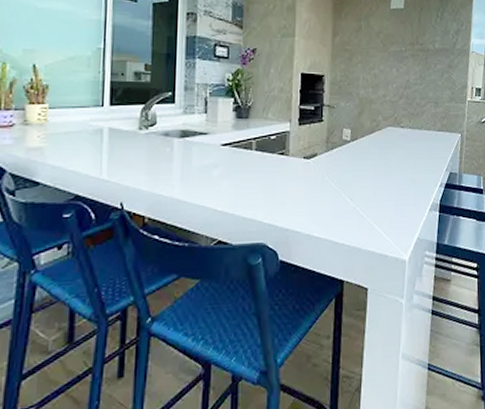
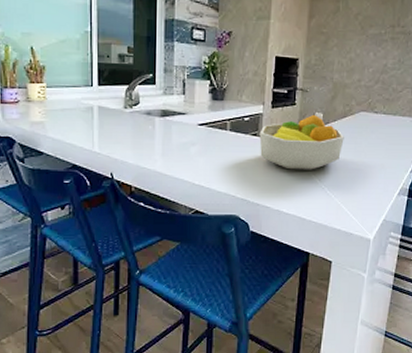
fruit bowl: none [287,130,373,190] -> present [259,114,344,170]

